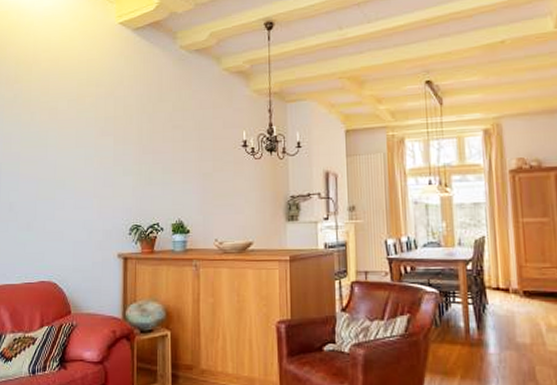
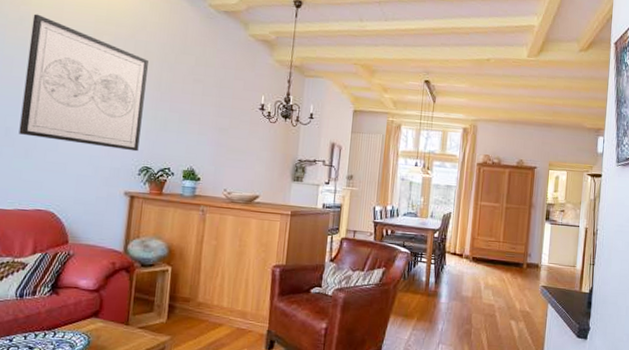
wall art: none [20,89,128,211] -> present [19,13,148,152]

